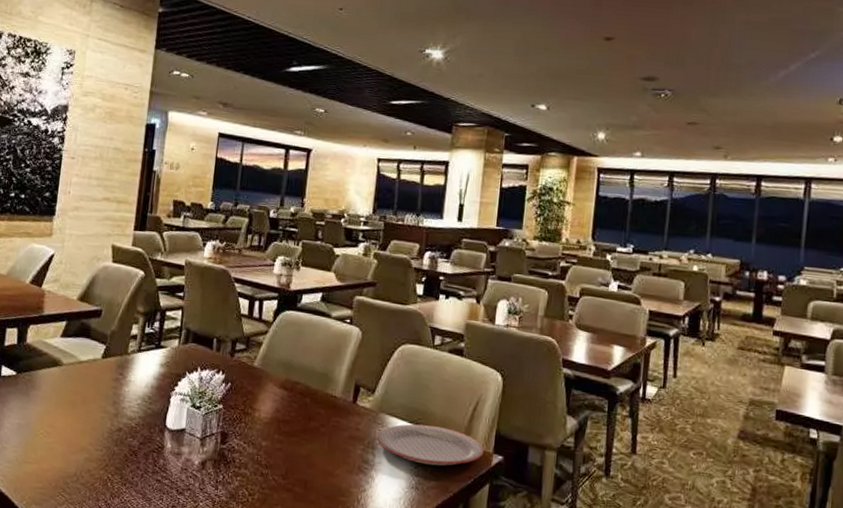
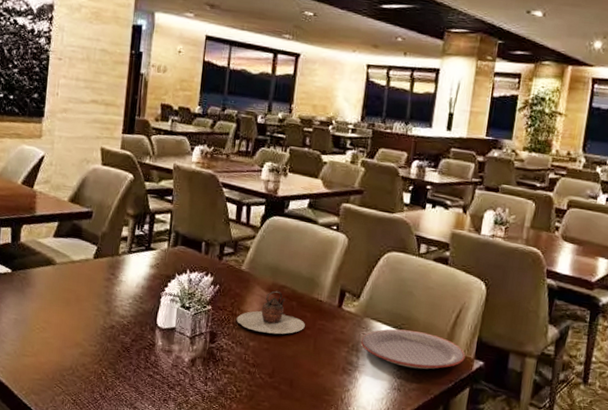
teapot: none [248,387,319,433] -> present [236,290,305,334]

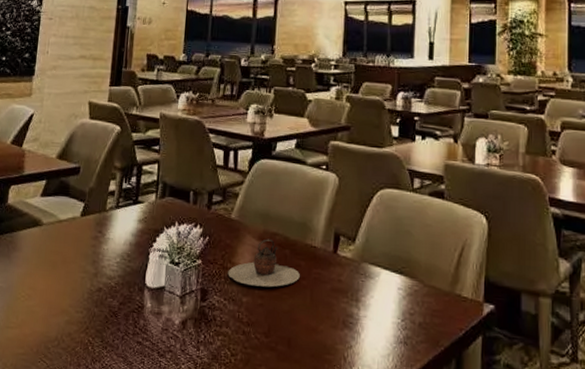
plate: present [360,329,465,370] -> none [360,273,474,318]

